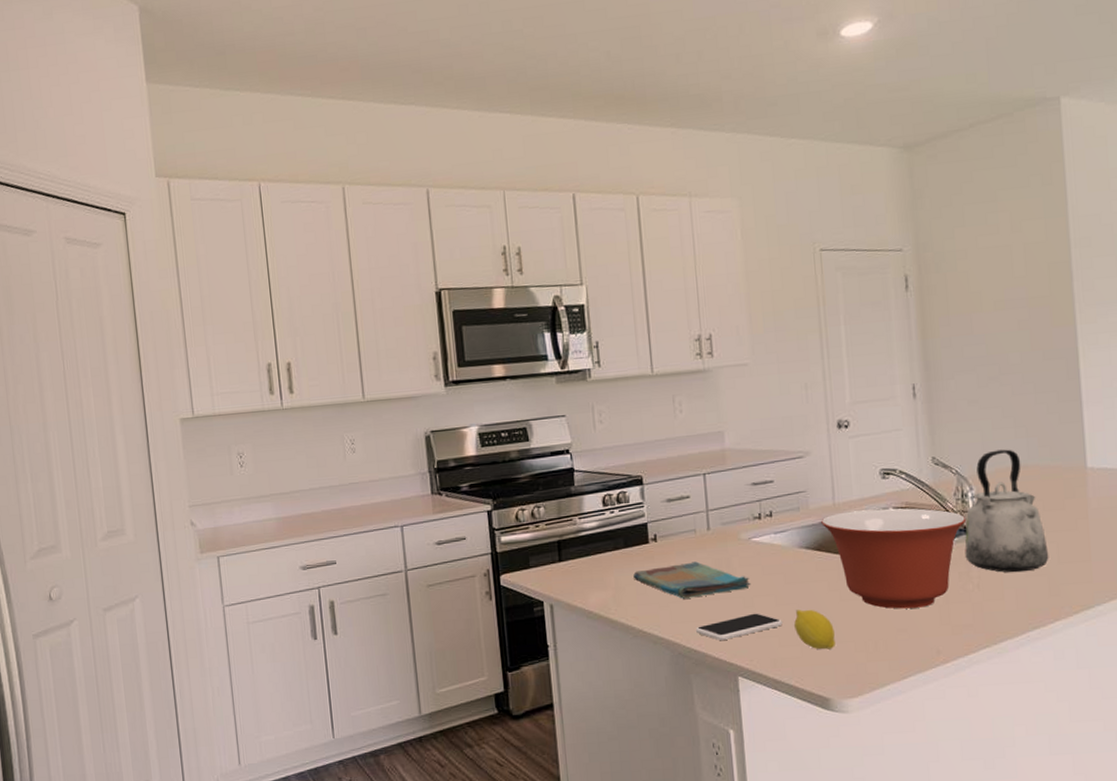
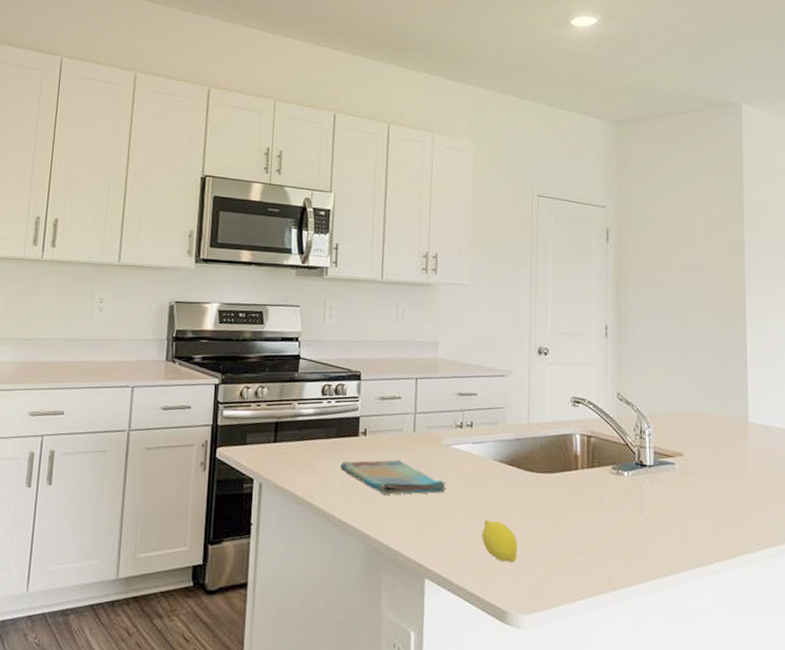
smartphone: present [696,613,782,640] -> none [392,517,471,540]
mixing bowl: present [821,508,967,609] -> none [516,432,643,533]
kettle: present [964,449,1049,573] -> none [639,394,712,511]

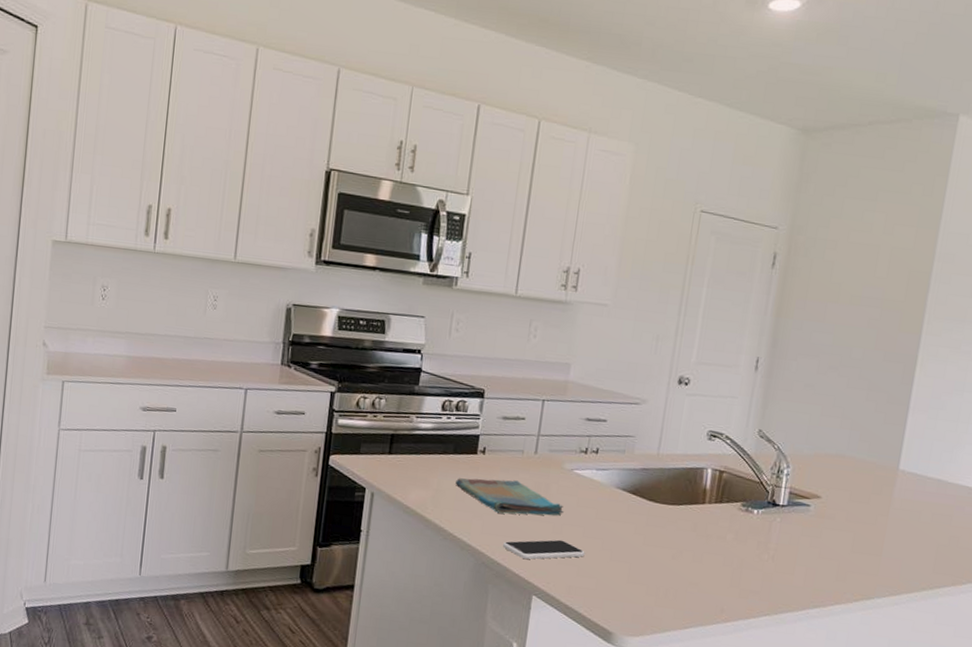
smartphone: none [392,517,471,540] -> present [503,539,585,559]
fruit: present [482,520,517,563] -> none [595,545,632,588]

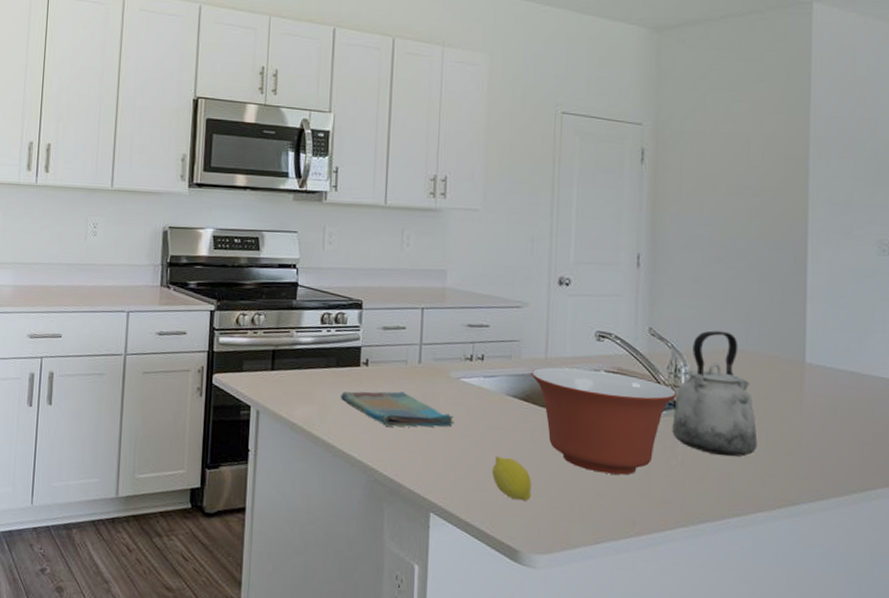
smartphone: present [503,539,585,559] -> none [395,452,481,474]
fruit: none [595,545,632,588] -> present [492,456,532,501]
mixing bowl: none [642,463,777,567] -> present [531,367,677,475]
kettle: none [767,435,846,554] -> present [672,330,758,457]

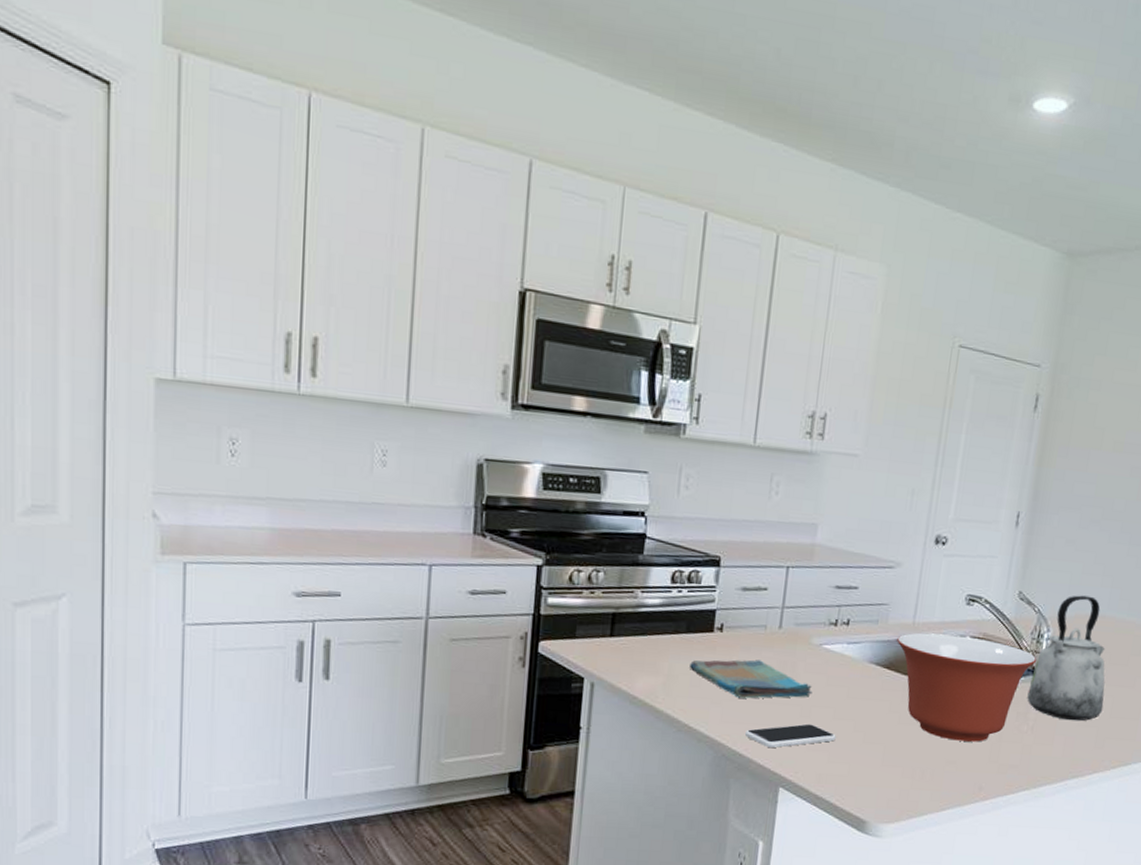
smartphone: none [395,452,481,474] -> present [745,723,836,748]
fruit: present [492,456,532,501] -> none [847,727,886,772]

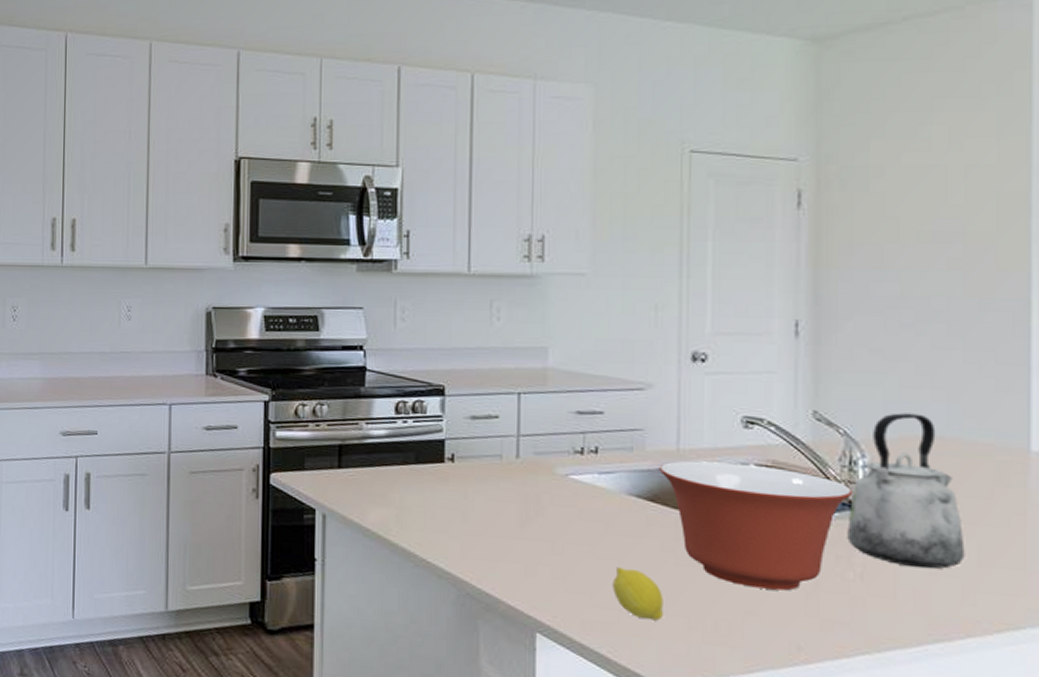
dish towel: present [690,659,813,699] -> none [422,491,563,533]
smartphone: present [745,723,836,748] -> none [490,562,598,588]
fruit: none [847,727,886,772] -> present [613,567,663,621]

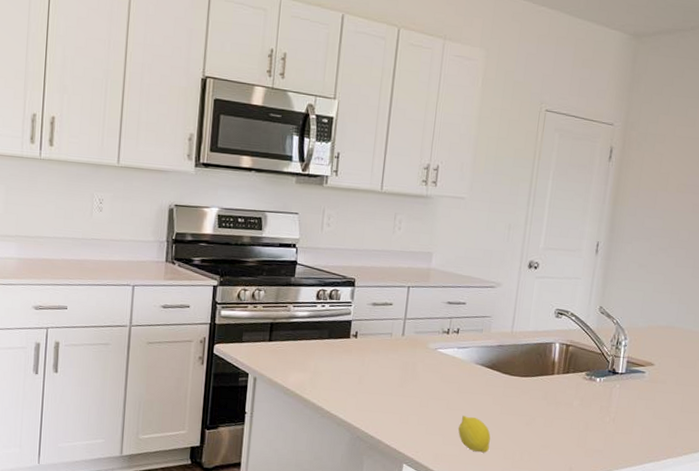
mixing bowl: present [659,460,853,591] -> none [498,340,616,430]
kettle: present [847,413,965,569] -> none [608,309,676,414]

